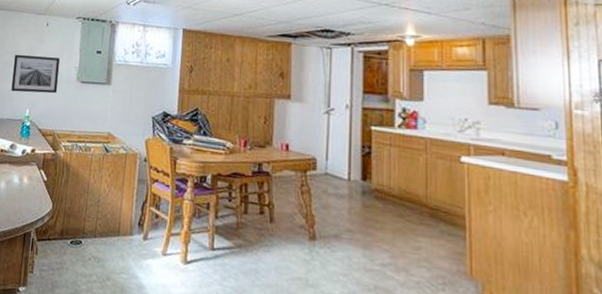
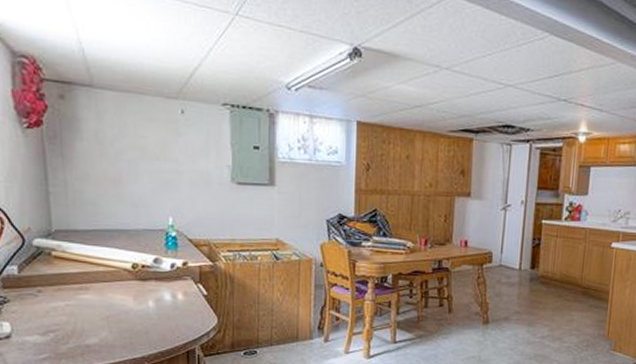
wall art: present [11,54,60,94] -> none [141,149,207,198]

